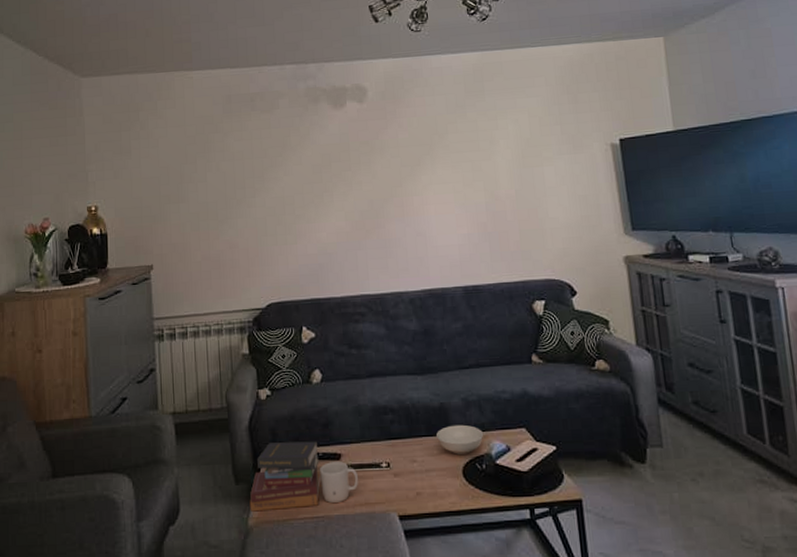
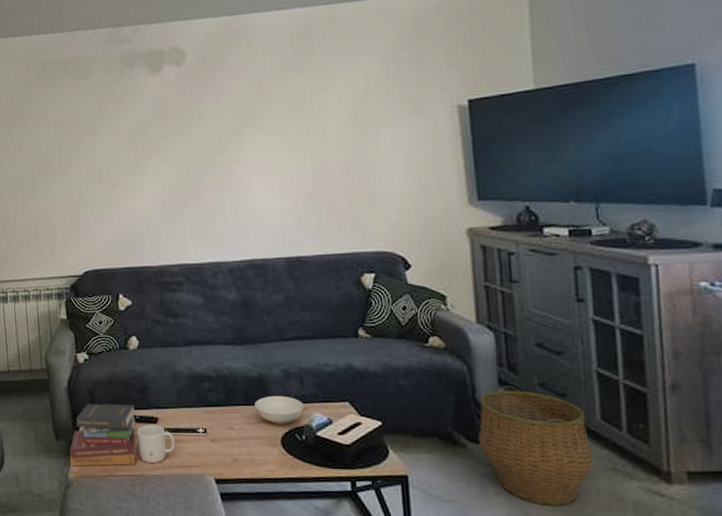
basket: none [643,405,744,521] -> present [478,385,594,506]

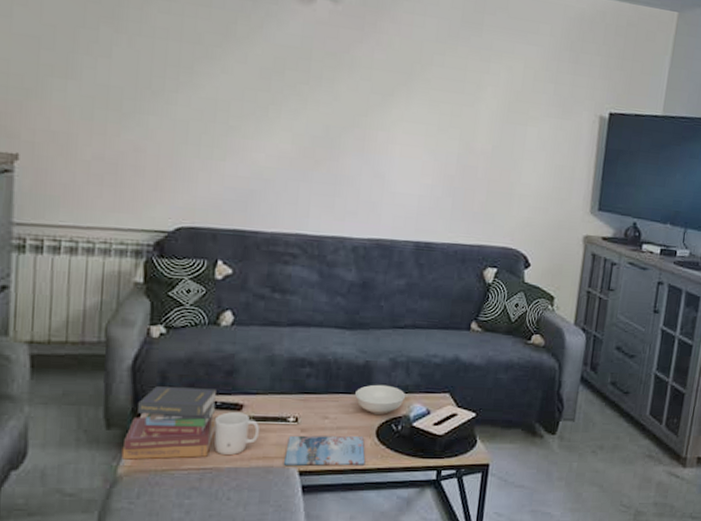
magazine: none [200,445,276,475] -> present [284,435,366,466]
basket: present [478,385,594,506] -> none [554,383,639,488]

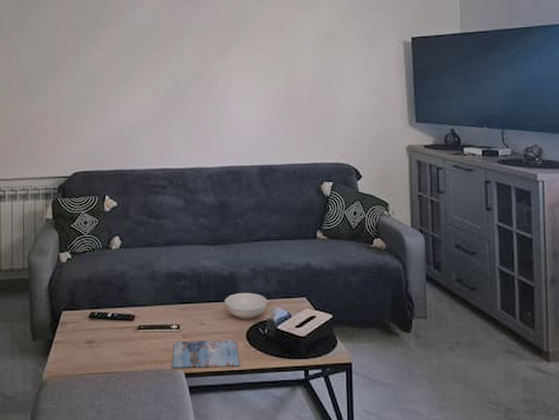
books: present [121,386,217,460] -> none [45,303,115,366]
mug: present [213,412,261,456] -> none [114,322,150,361]

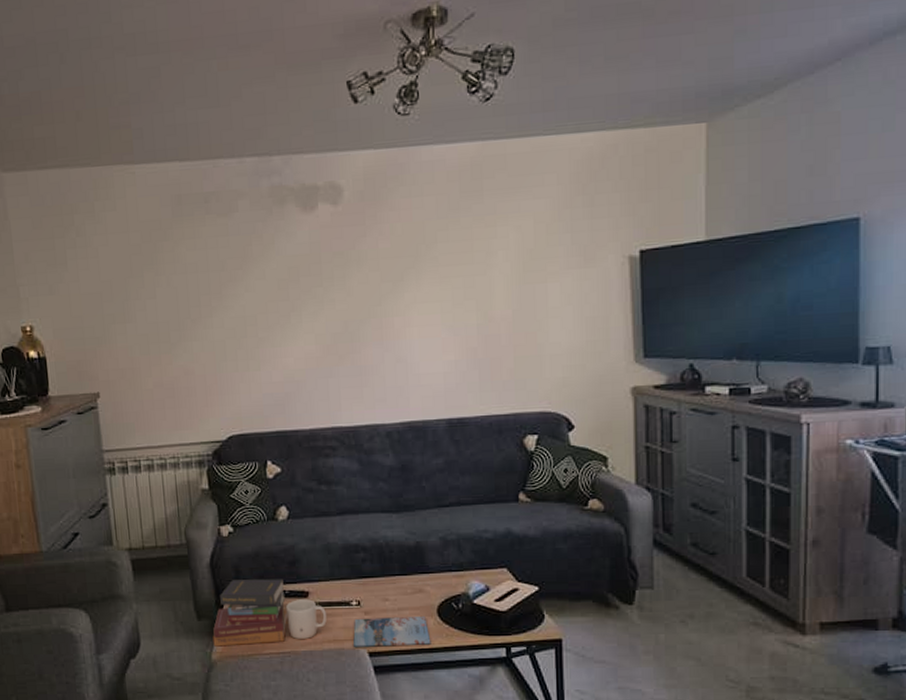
books: none [45,303,115,366] -> present [212,579,288,647]
mug: none [114,322,150,361] -> present [286,599,328,640]
bowl: present [225,292,268,319] -> none [411,564,462,594]

